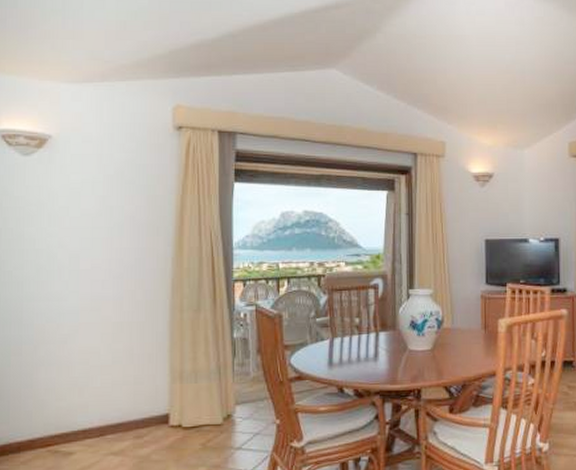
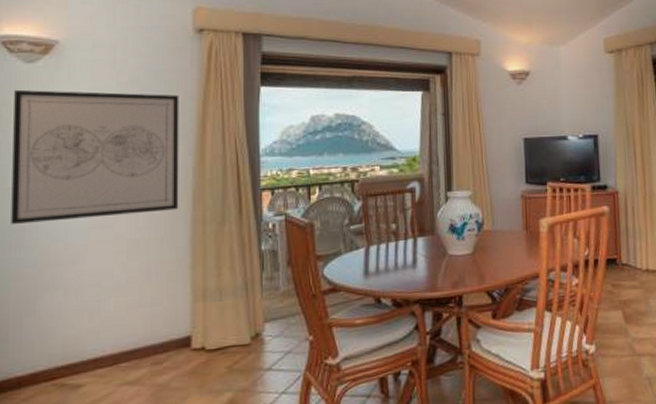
wall art: none [11,180,160,304] -> present [11,89,179,224]

